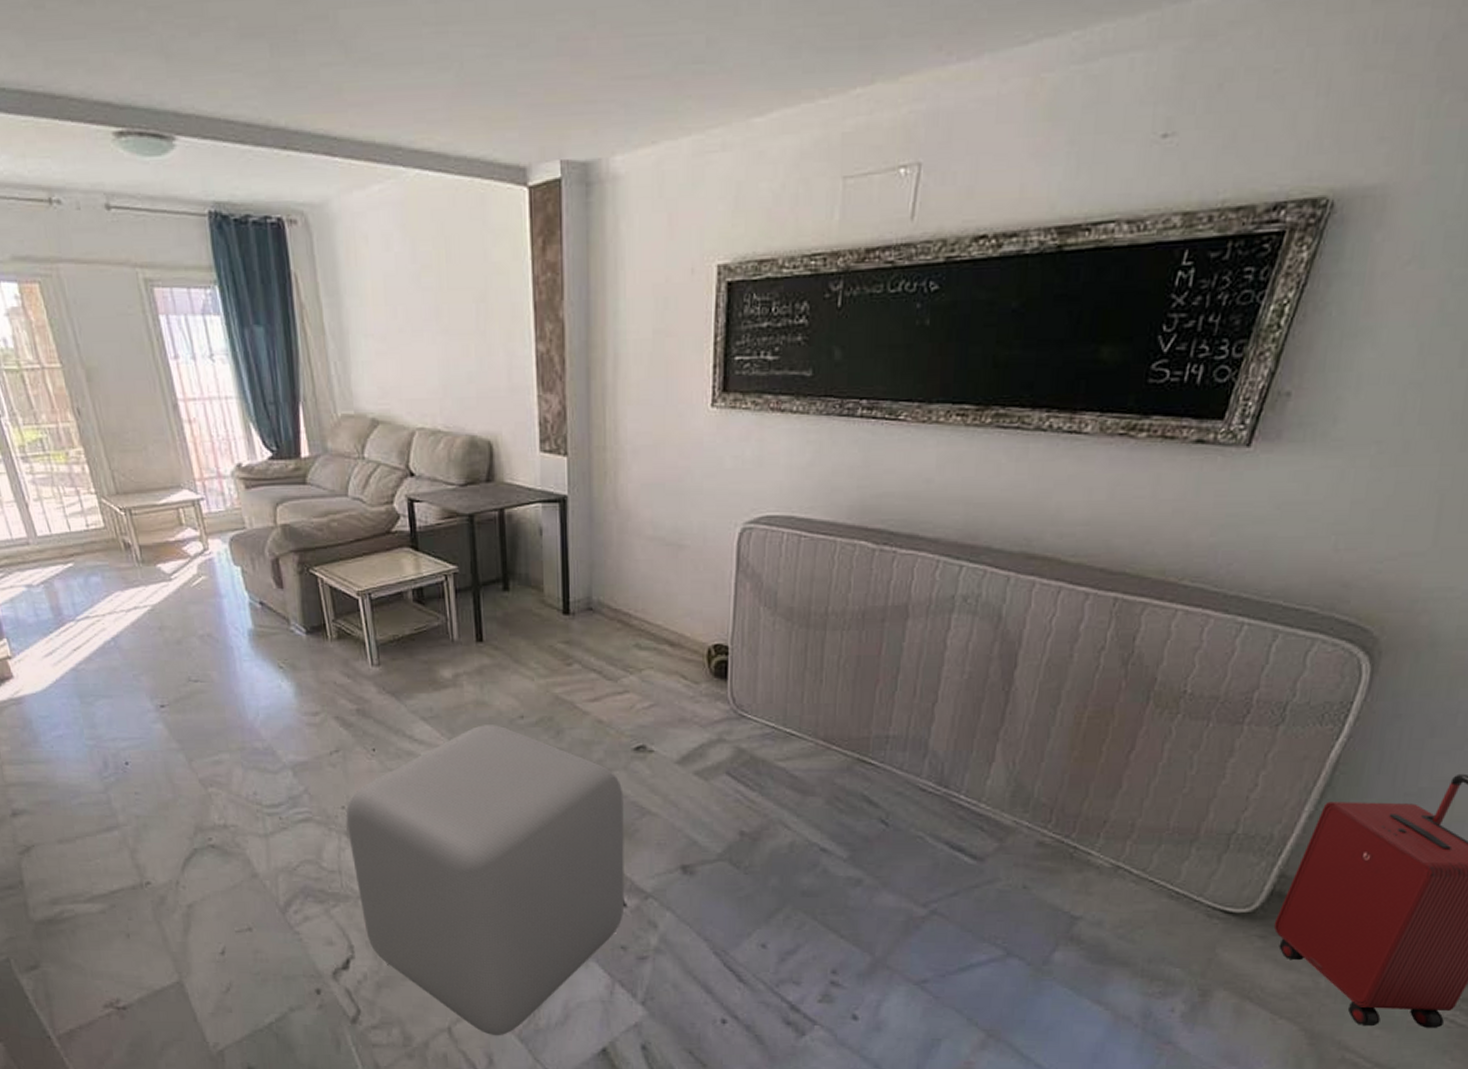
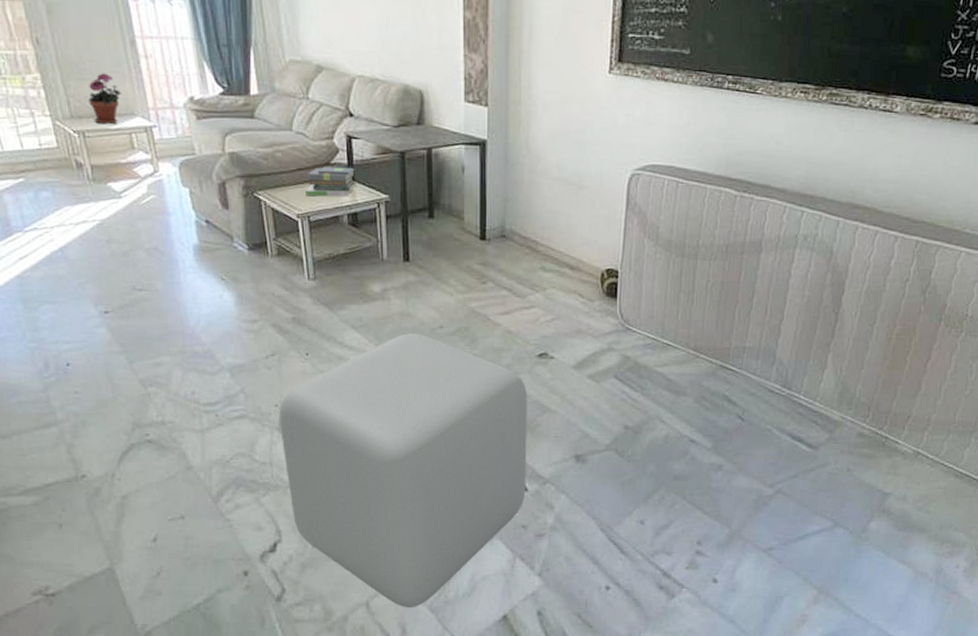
potted plant: none [133,442,167,500] -> present [88,73,122,125]
books: none [365,535,421,571] -> present [305,166,357,197]

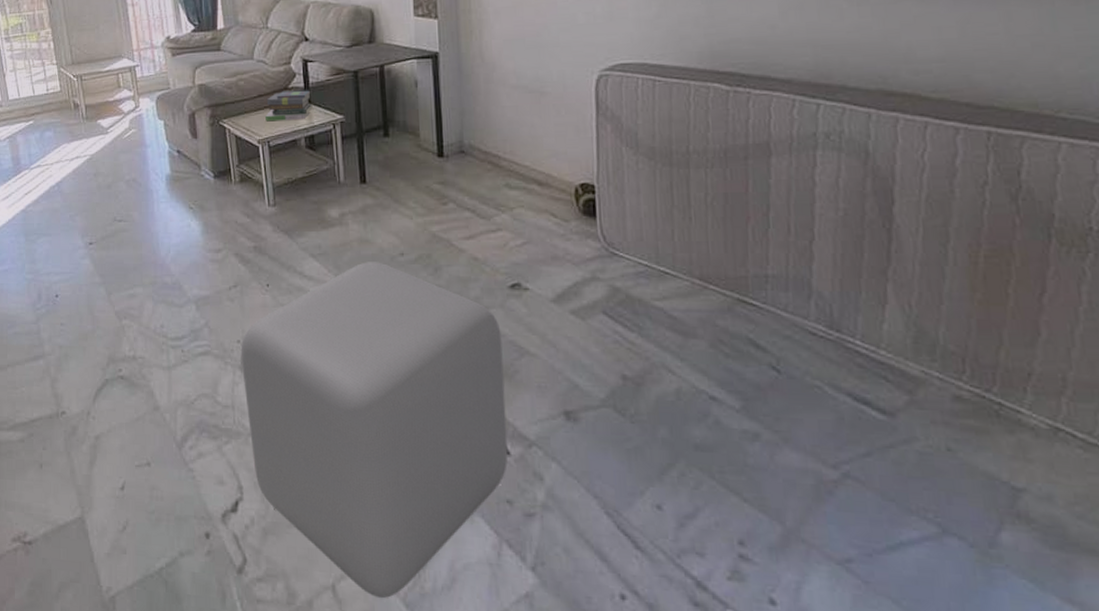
potted plant: present [88,73,122,125] -> none [86,22,113,68]

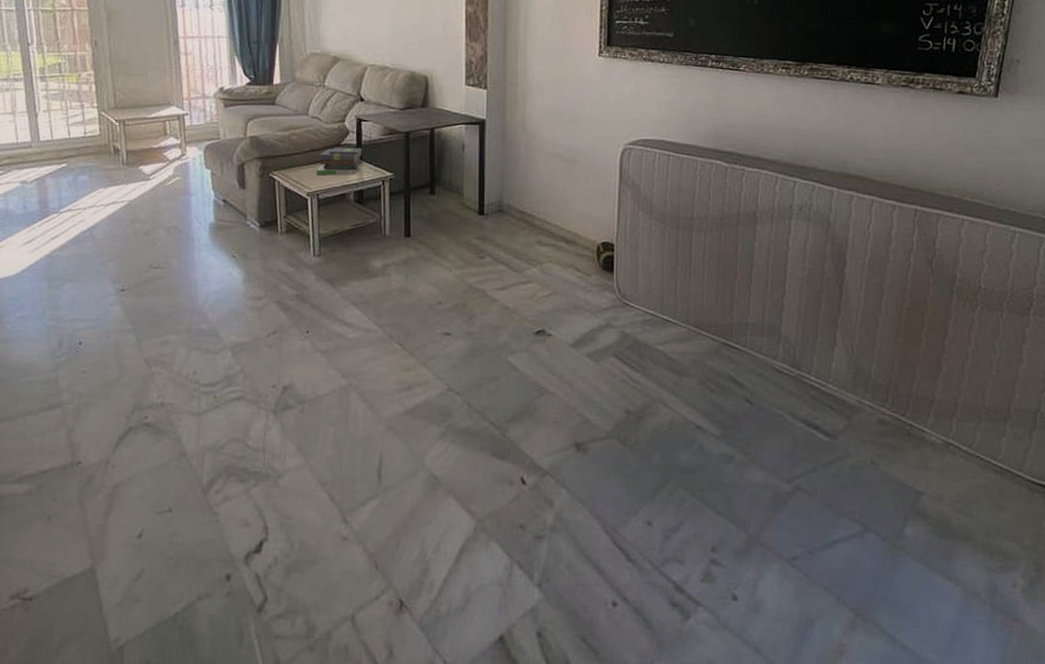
pouf: present [240,262,508,599] -> none [275,310,525,625]

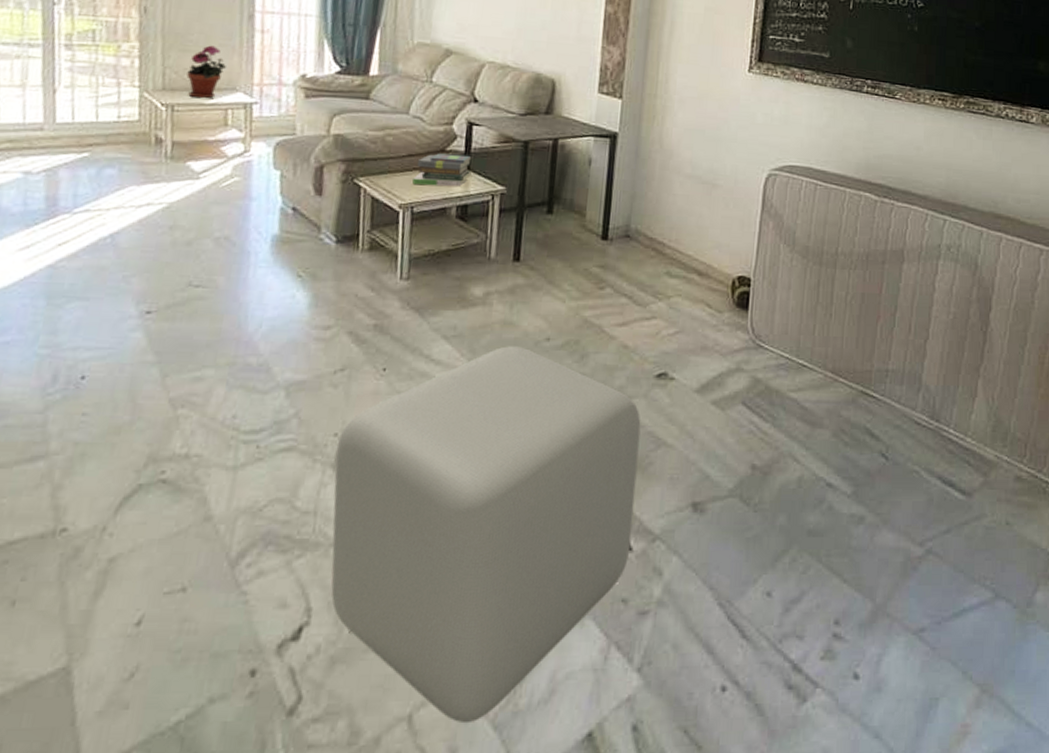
potted plant: none [132,69,162,114] -> present [186,45,227,99]
pouf: none [275,310,525,625] -> present [331,346,641,724]

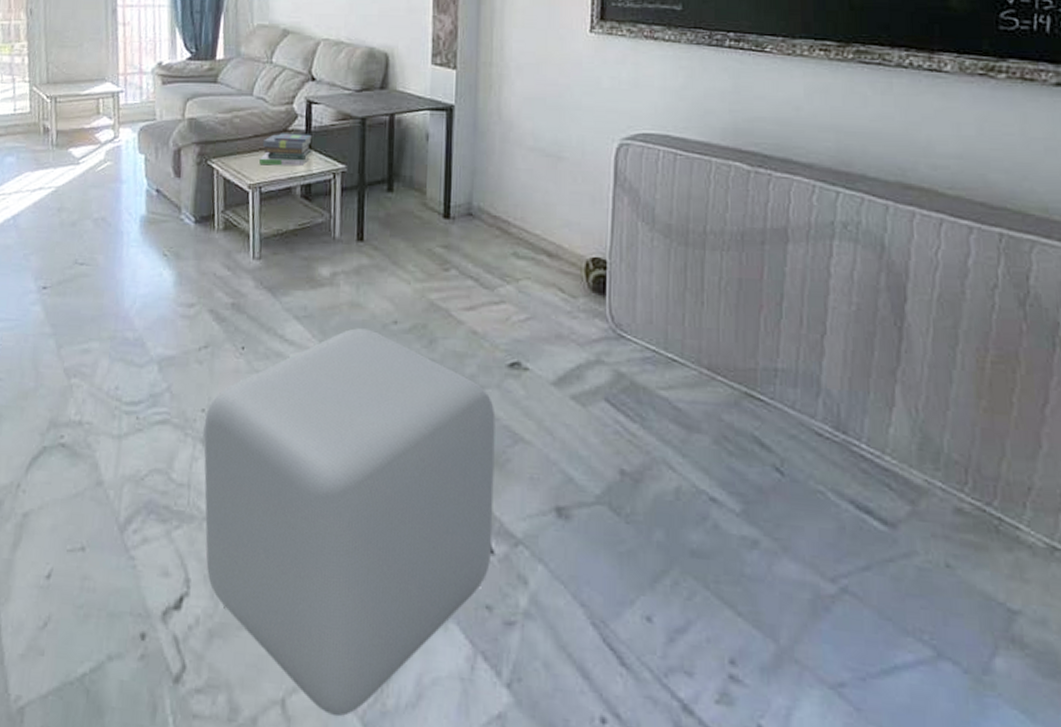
potted plant: present [186,45,227,99] -> none [65,40,97,90]

